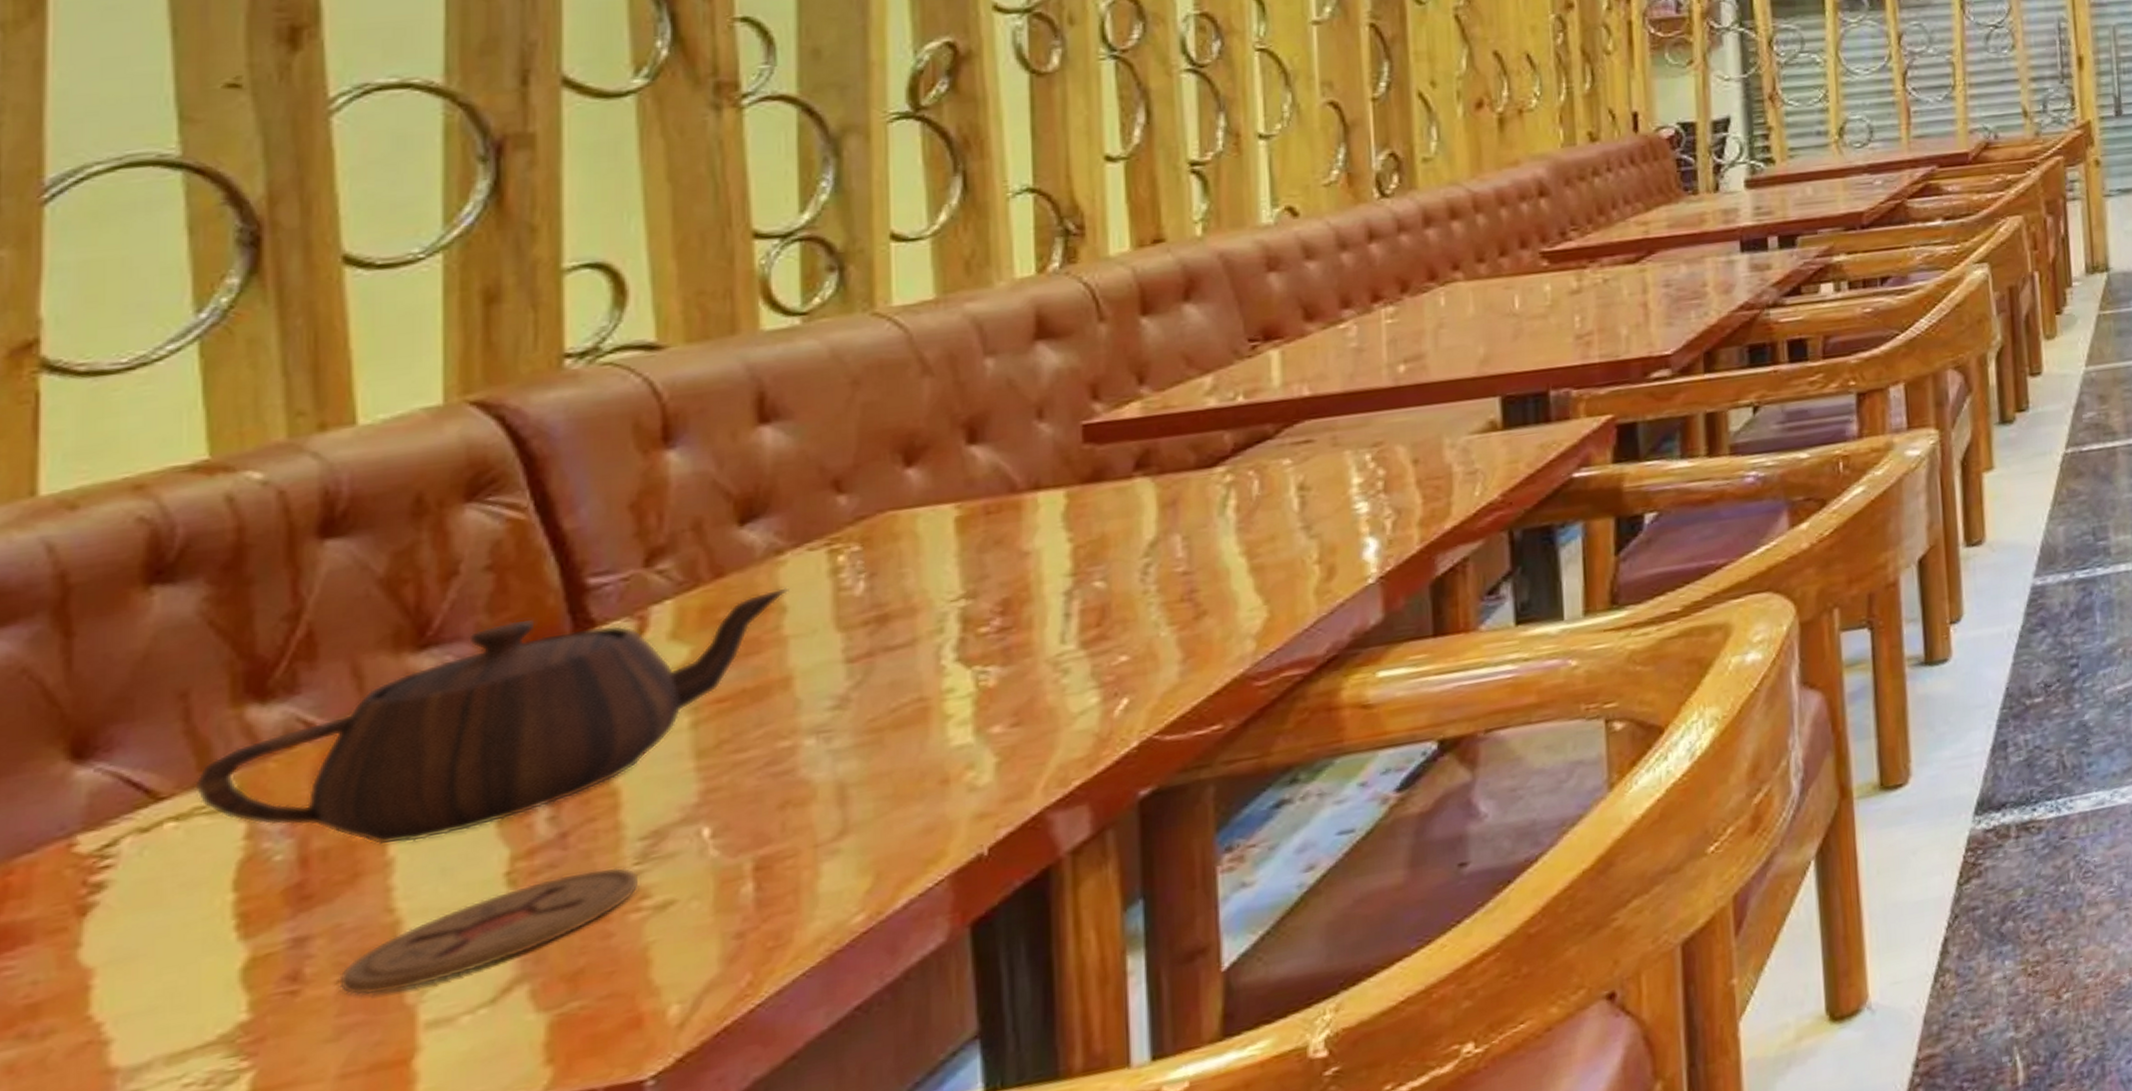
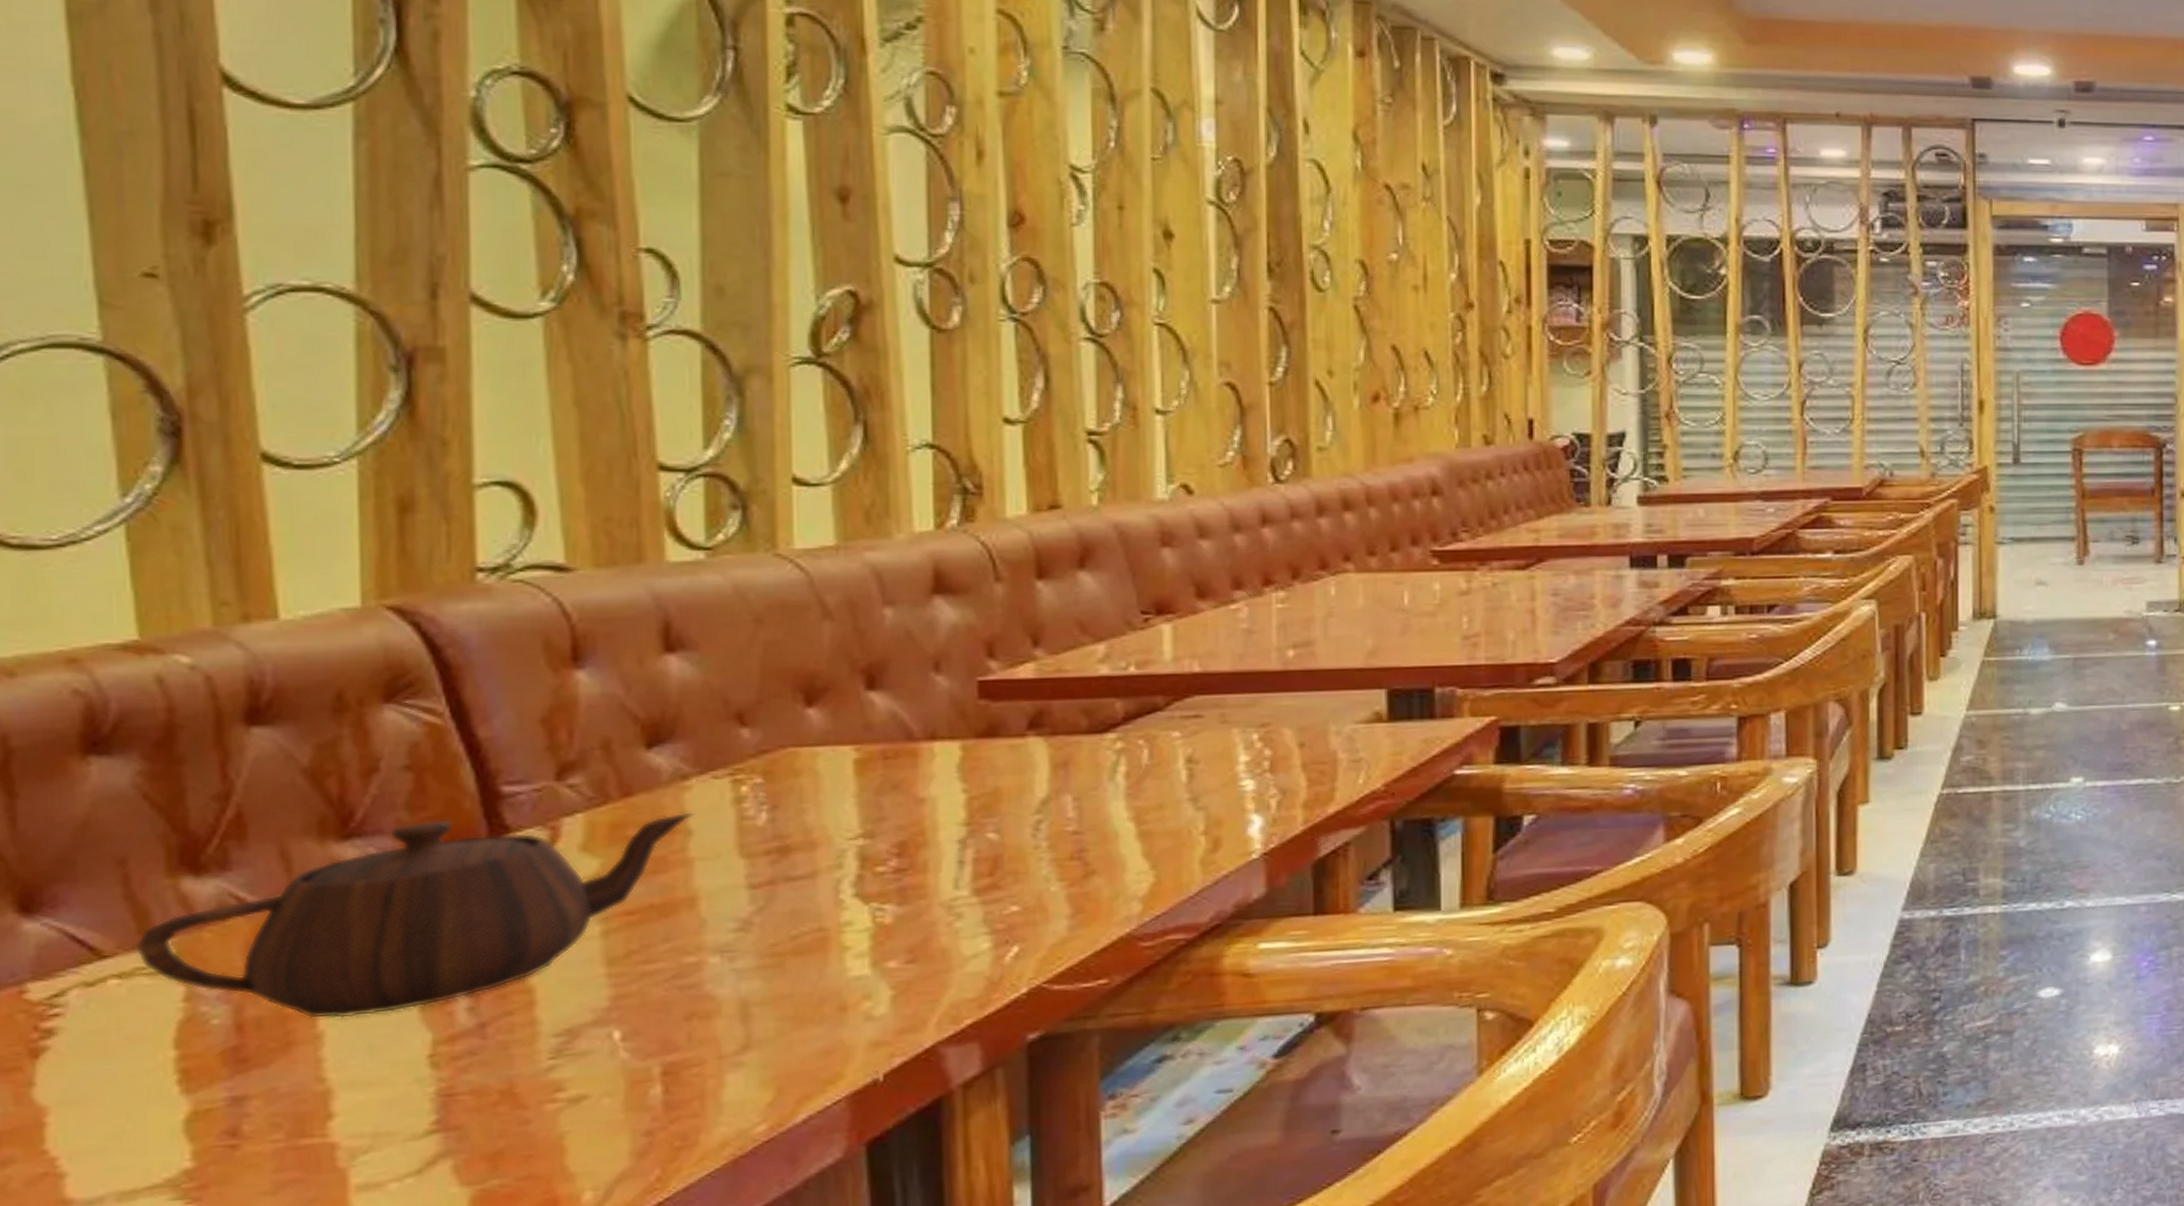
coaster: present [339,867,639,996] -> none [275,1059,554,1156]

